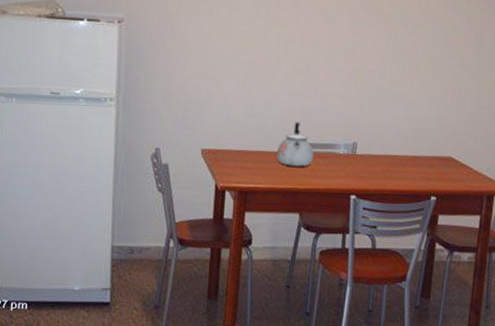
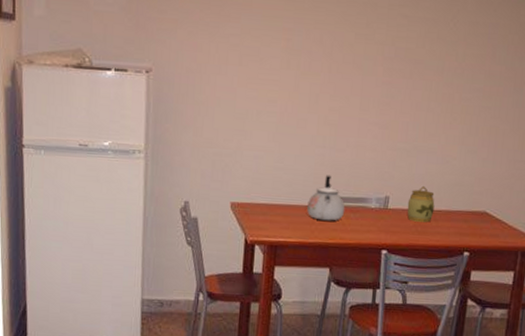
jar: none [374,131,402,168] -> present [407,185,435,223]

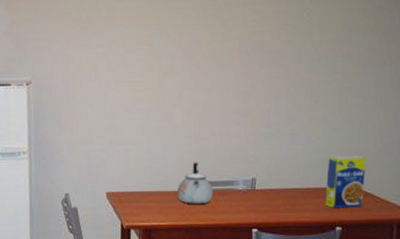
jar: present [407,185,435,223] -> none [274,166,302,200]
legume: none [455,178,499,233] -> present [325,155,367,208]

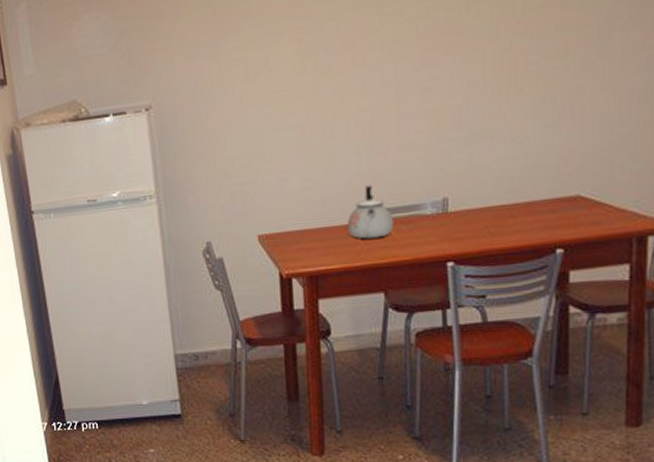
legume: present [325,155,367,208] -> none [540,153,594,226]

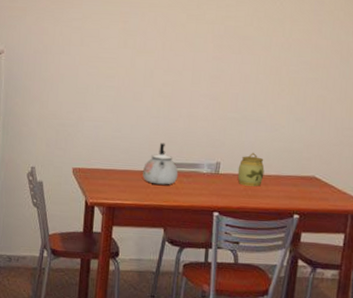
jar: none [472,177,509,223] -> present [237,152,265,187]

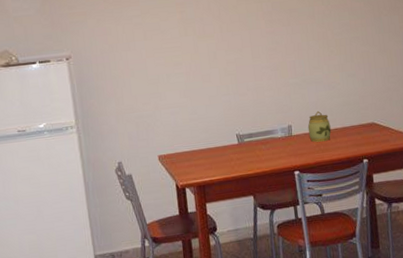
kettle: present [143,142,179,185] -> none [224,116,257,157]

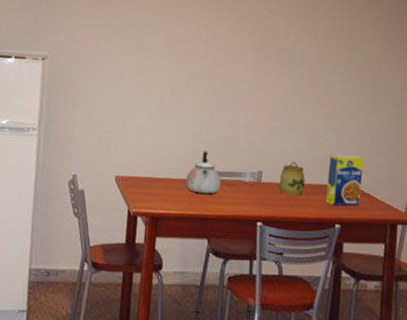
kettle: none [224,116,257,157] -> present [186,151,222,194]
legume: none [348,94,382,144] -> present [326,154,364,206]

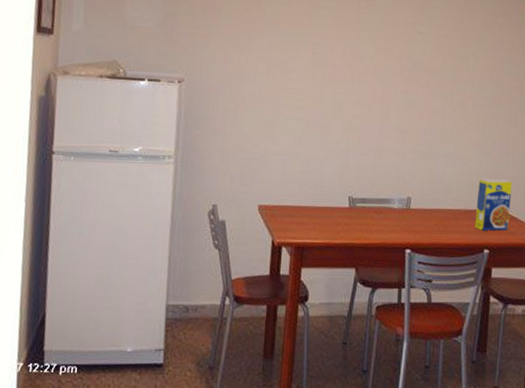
kettle: present [186,151,222,194] -> none [333,177,370,222]
jar: present [279,161,305,196] -> none [428,186,454,222]

